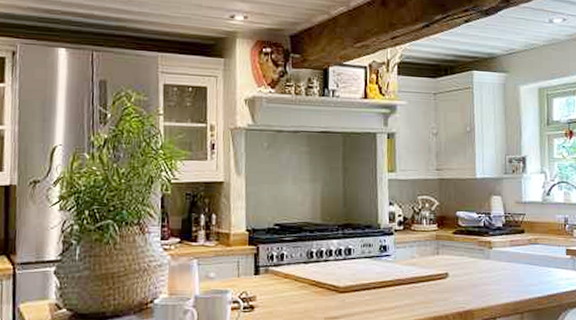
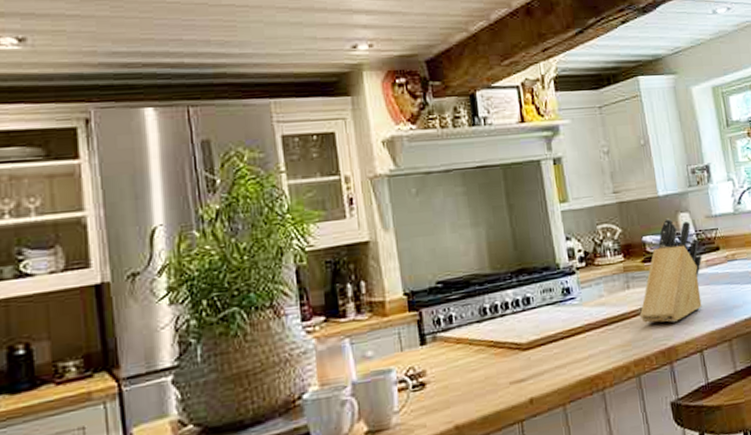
knife block: none [444,199,508,289] -> present [639,218,703,324]

